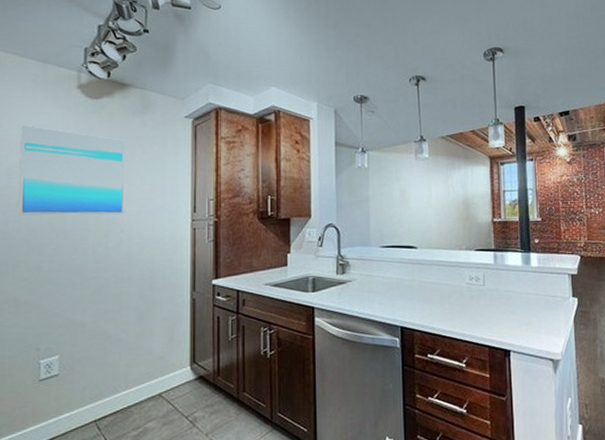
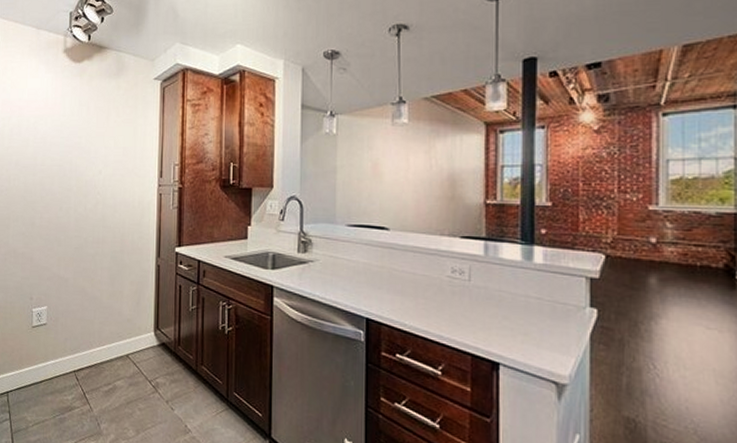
wall art: present [18,126,125,215] -> none [17,89,102,177]

